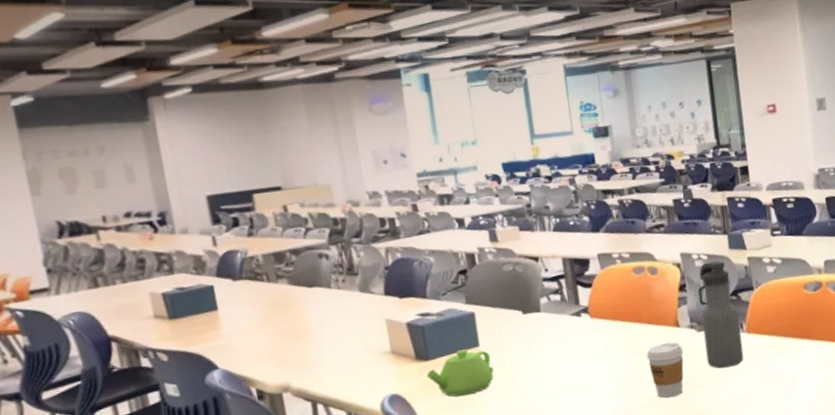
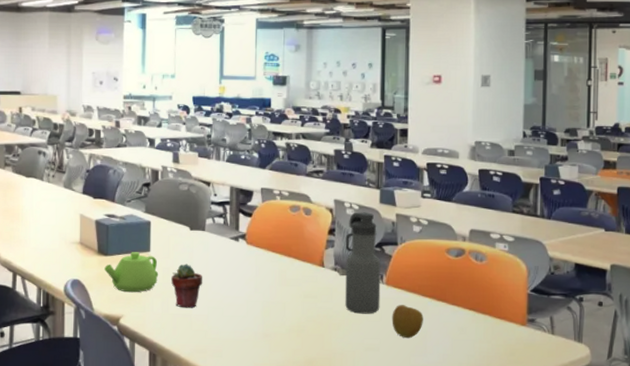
potted succulent: none [509,352,547,401] -> present [171,264,202,308]
coffee cup: present [646,342,684,398] -> none [291,280,324,331]
apple: none [757,350,790,383] -> present [392,305,423,339]

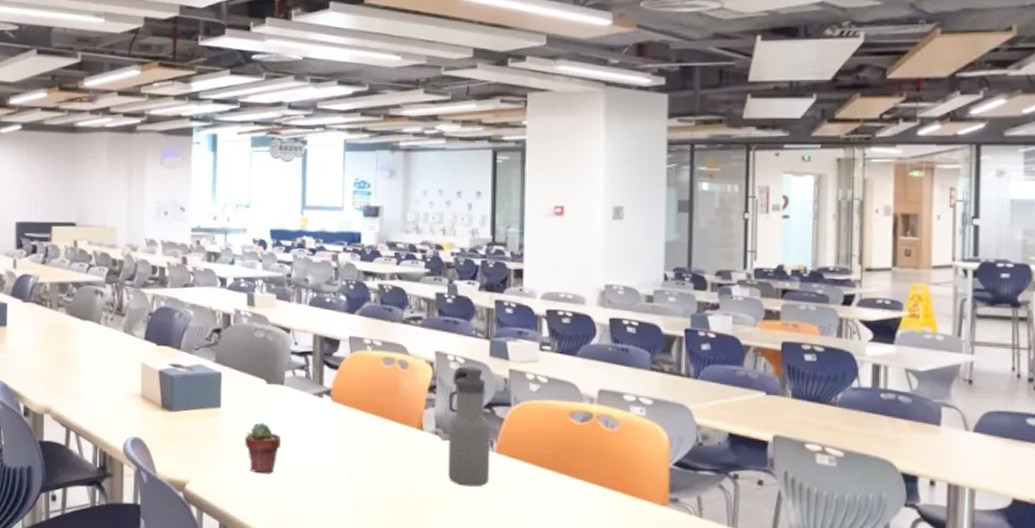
teapot: present [104,252,159,293] -> none [169,407,231,455]
apple: present [392,305,423,339] -> none [503,477,542,517]

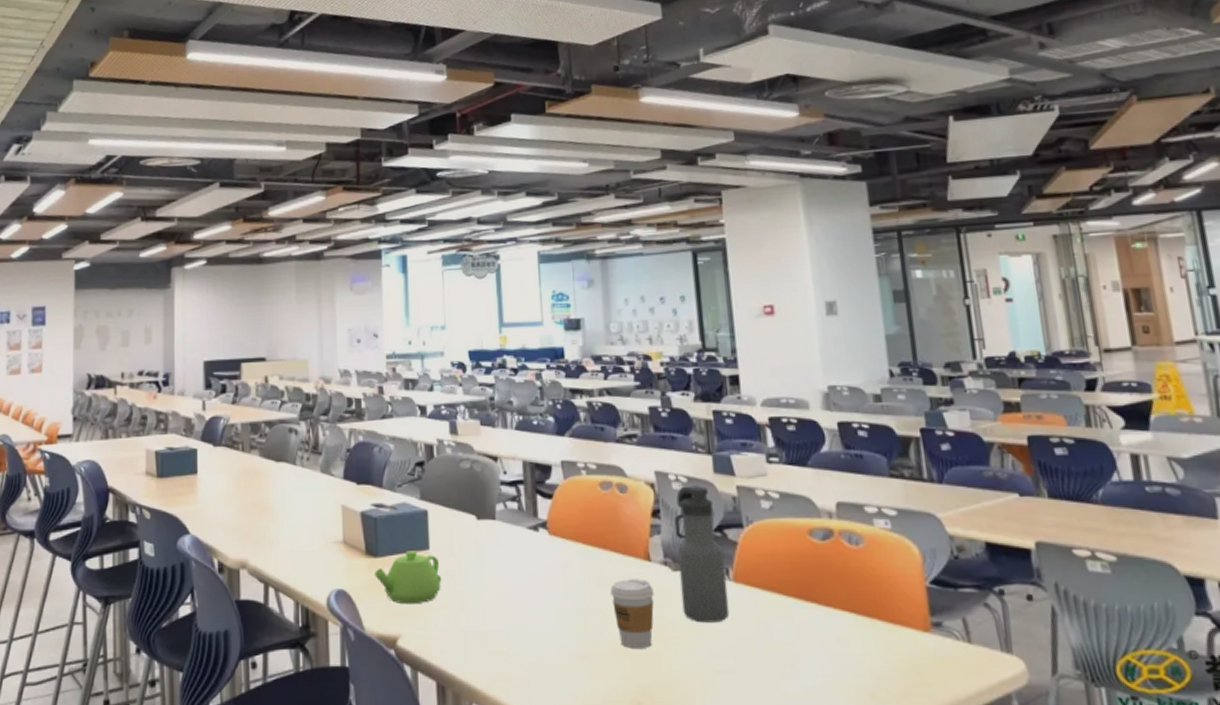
teapot: none [169,407,231,455] -> present [375,551,442,605]
potted succulent: present [245,422,281,474] -> none [458,563,497,623]
coffee cup: none [384,444,423,505] -> present [610,579,654,648]

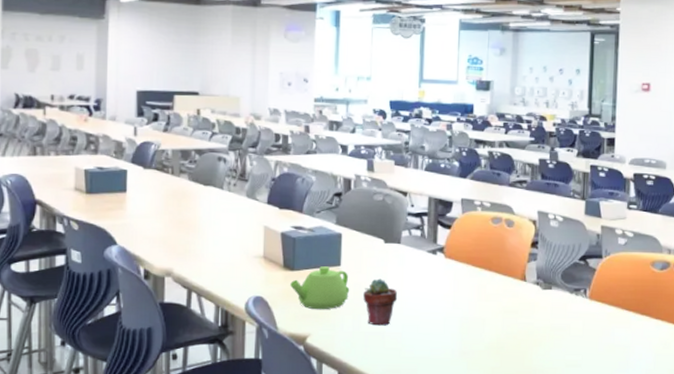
potted succulent: none [458,563,497,623] -> present [363,278,397,326]
coffee cup: present [610,579,654,648] -> none [491,295,526,348]
water bottle: present [674,486,730,623] -> none [547,224,585,330]

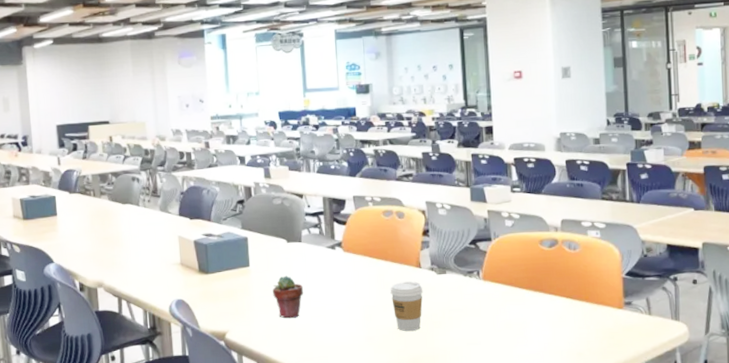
teapot: present [290,266,350,310] -> none [207,268,260,308]
coffee cup: none [491,295,526,348] -> present [390,281,423,331]

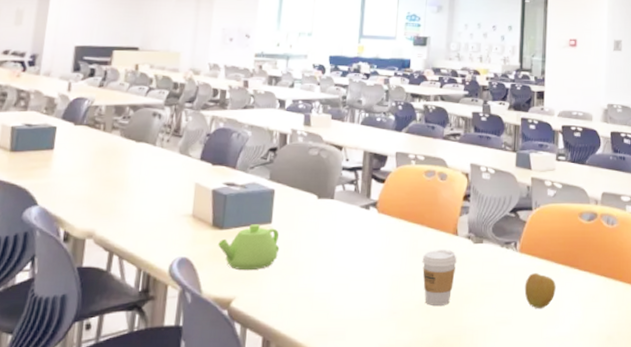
teapot: none [207,268,260,308] -> present [218,224,280,271]
potted succulent: present [272,275,303,319] -> none [293,236,328,286]
apple: none [491,298,522,331] -> present [524,273,556,309]

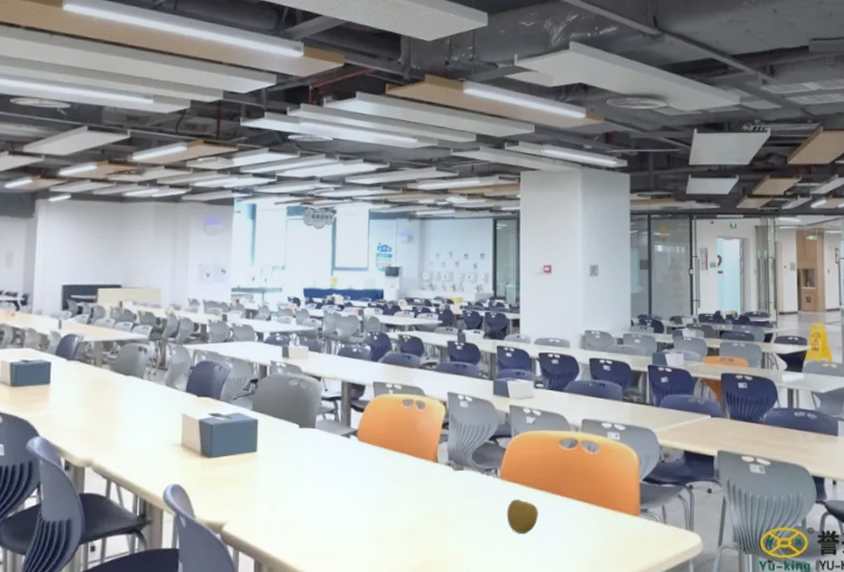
teapot: present [218,224,280,271] -> none [207,453,266,497]
coffee cup: present [422,250,457,306] -> none [404,477,438,530]

